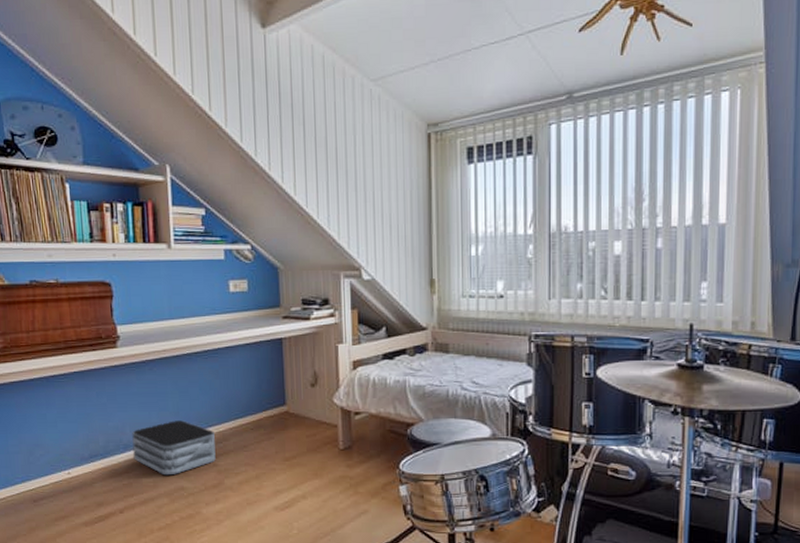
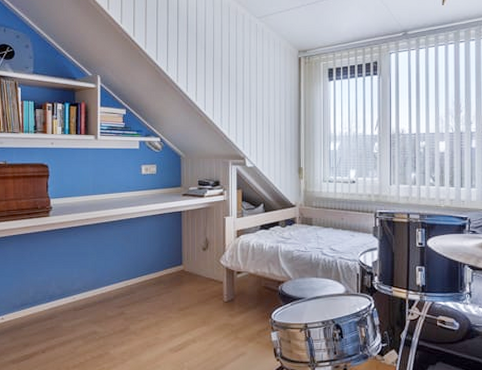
storage bin: present [132,420,216,476] -> none [57,276,124,322]

